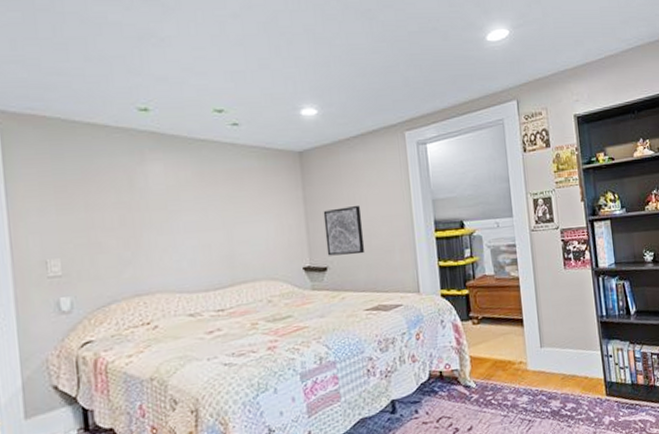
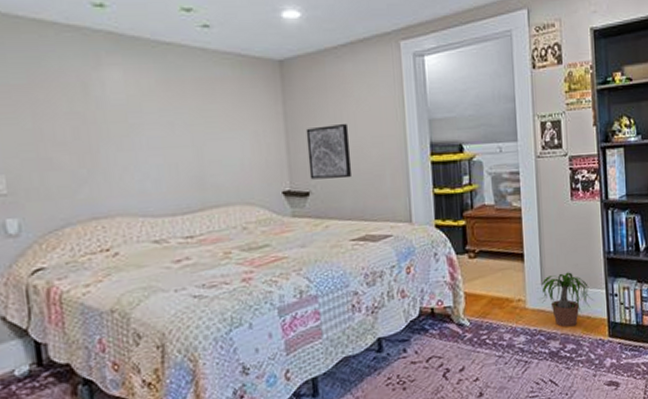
potted plant: none [539,335,591,387] -> present [539,272,594,327]

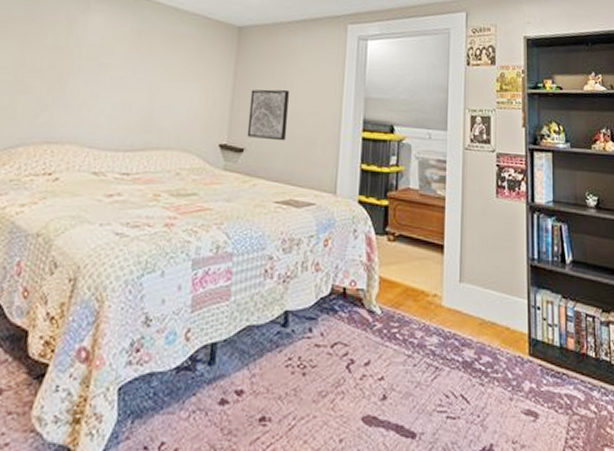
potted plant: present [539,272,594,327] -> none [456,273,515,336]

